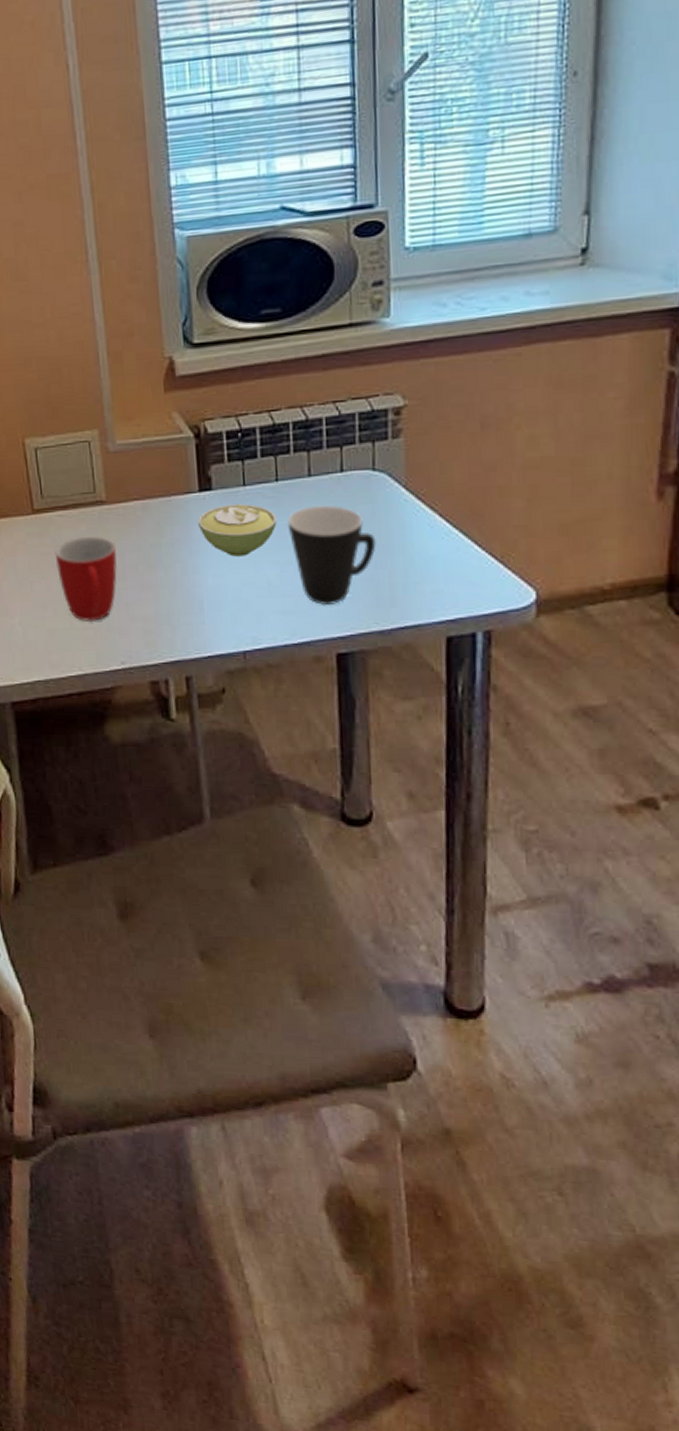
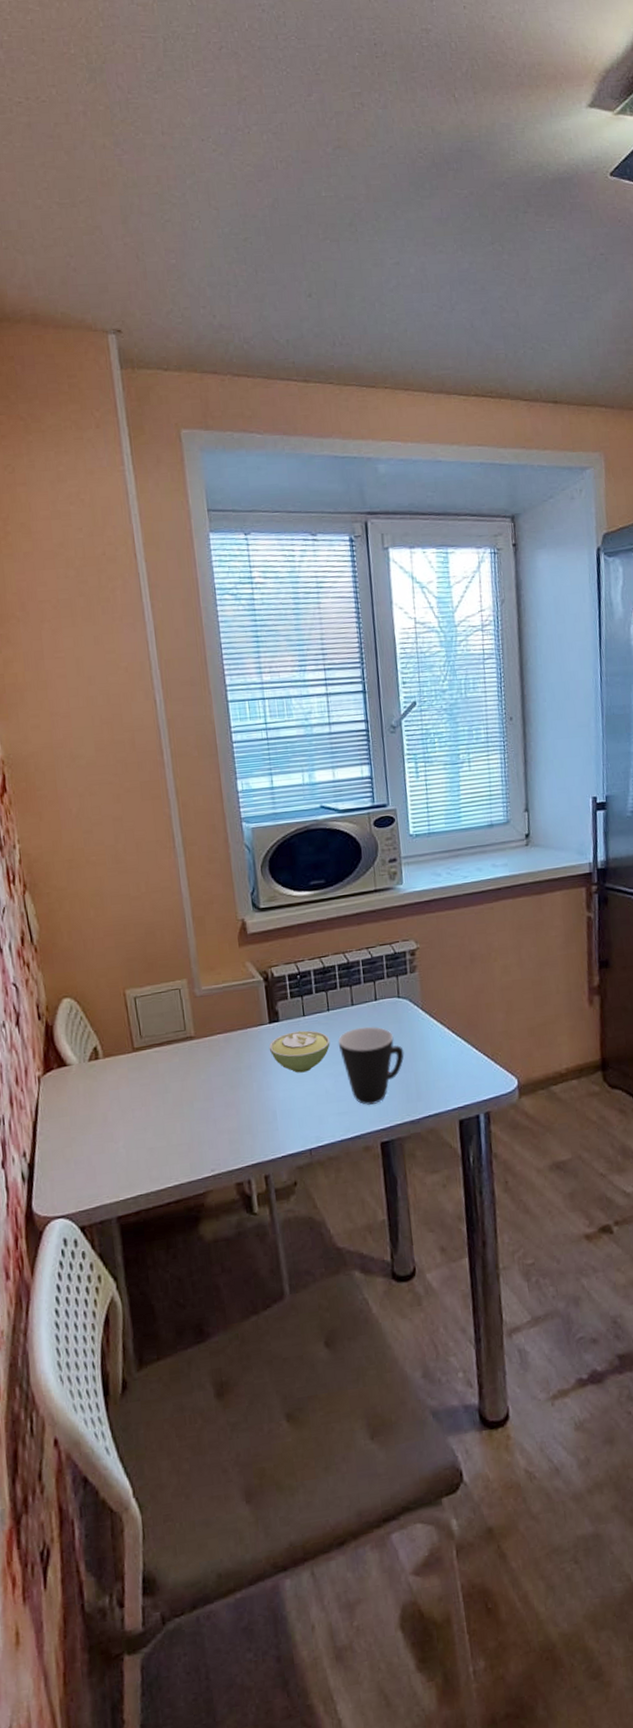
mug: present [54,535,117,621] -> none [152,1065,206,1139]

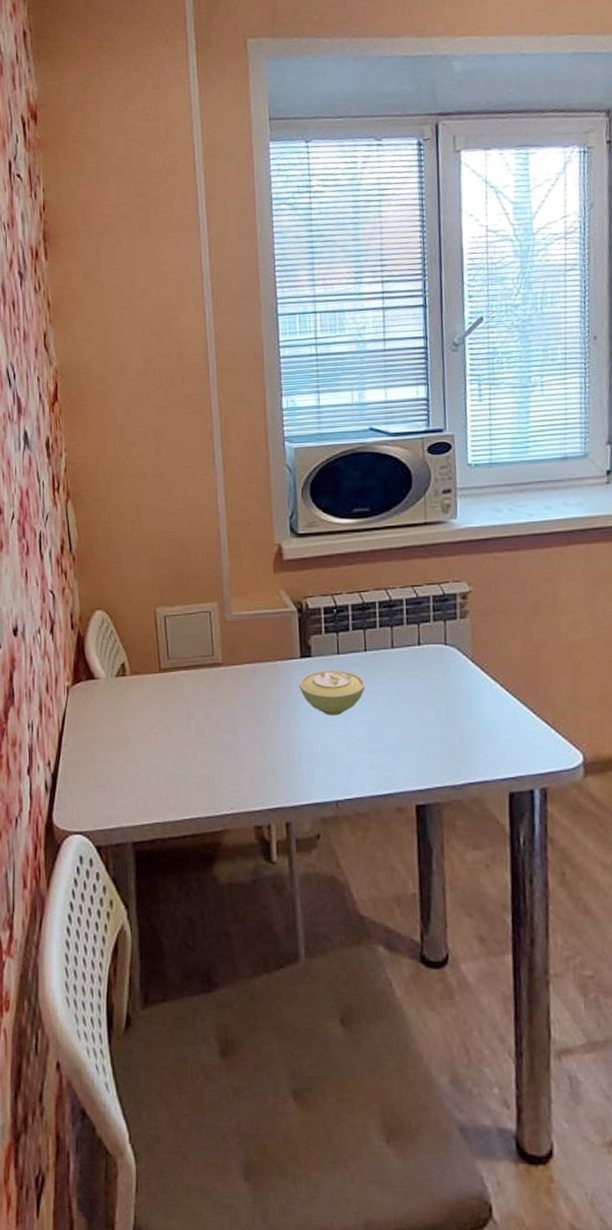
mug: present [337,1026,404,1105] -> none [374,673,449,761]

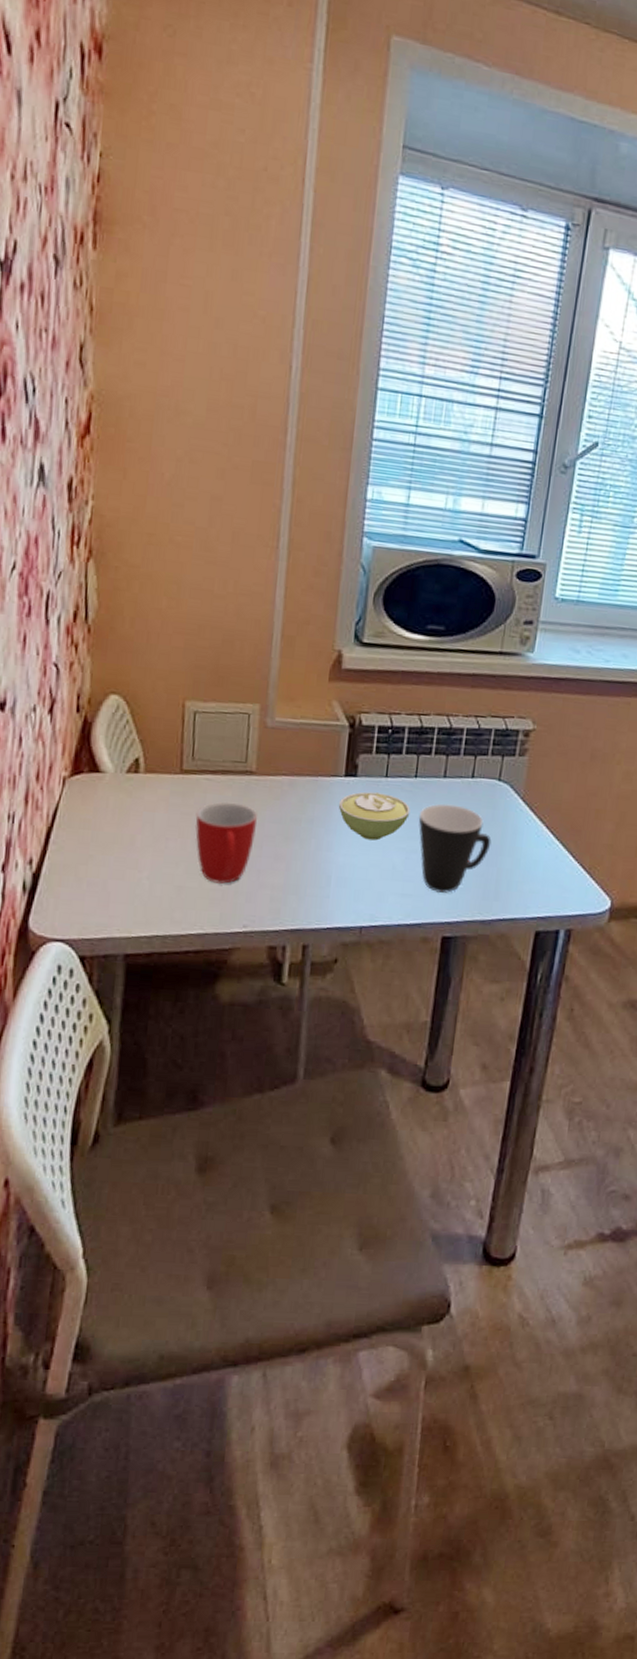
mug: none [176,693,229,769] -> present [195,802,257,884]
mug: none [374,673,449,761] -> present [418,804,492,893]

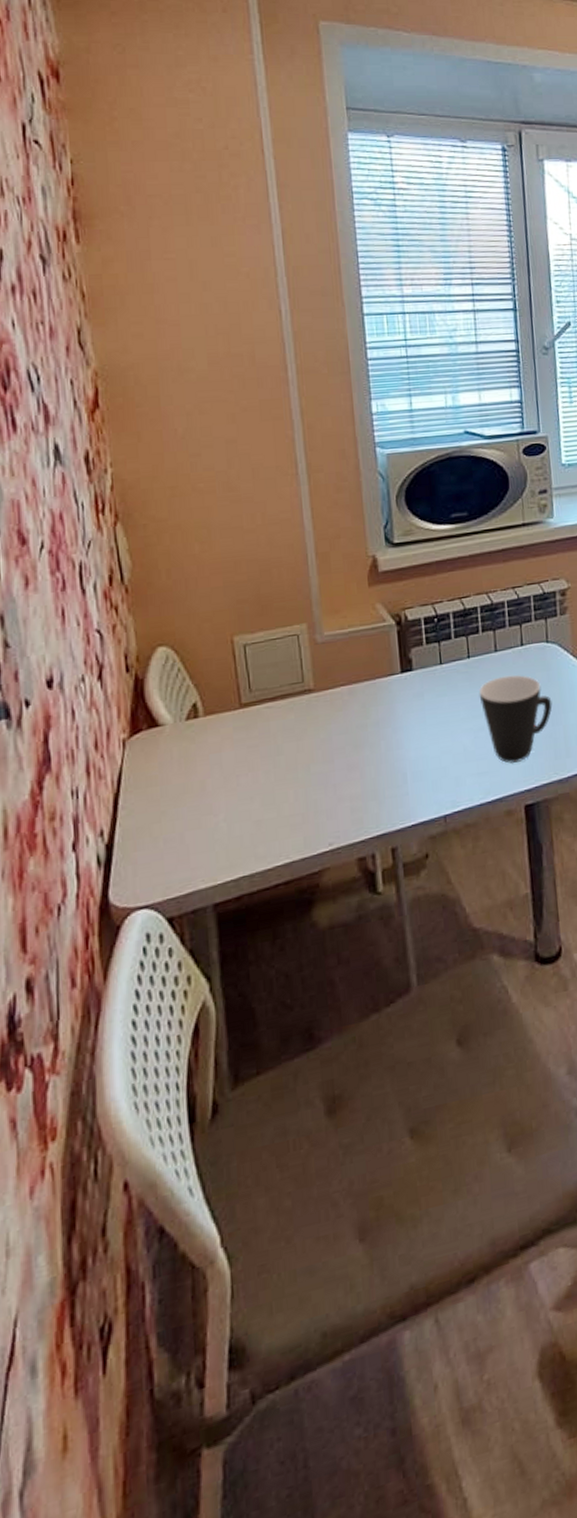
mug: present [195,802,257,884] -> none [262,722,325,809]
sugar bowl: present [338,791,411,841] -> none [400,680,470,729]

